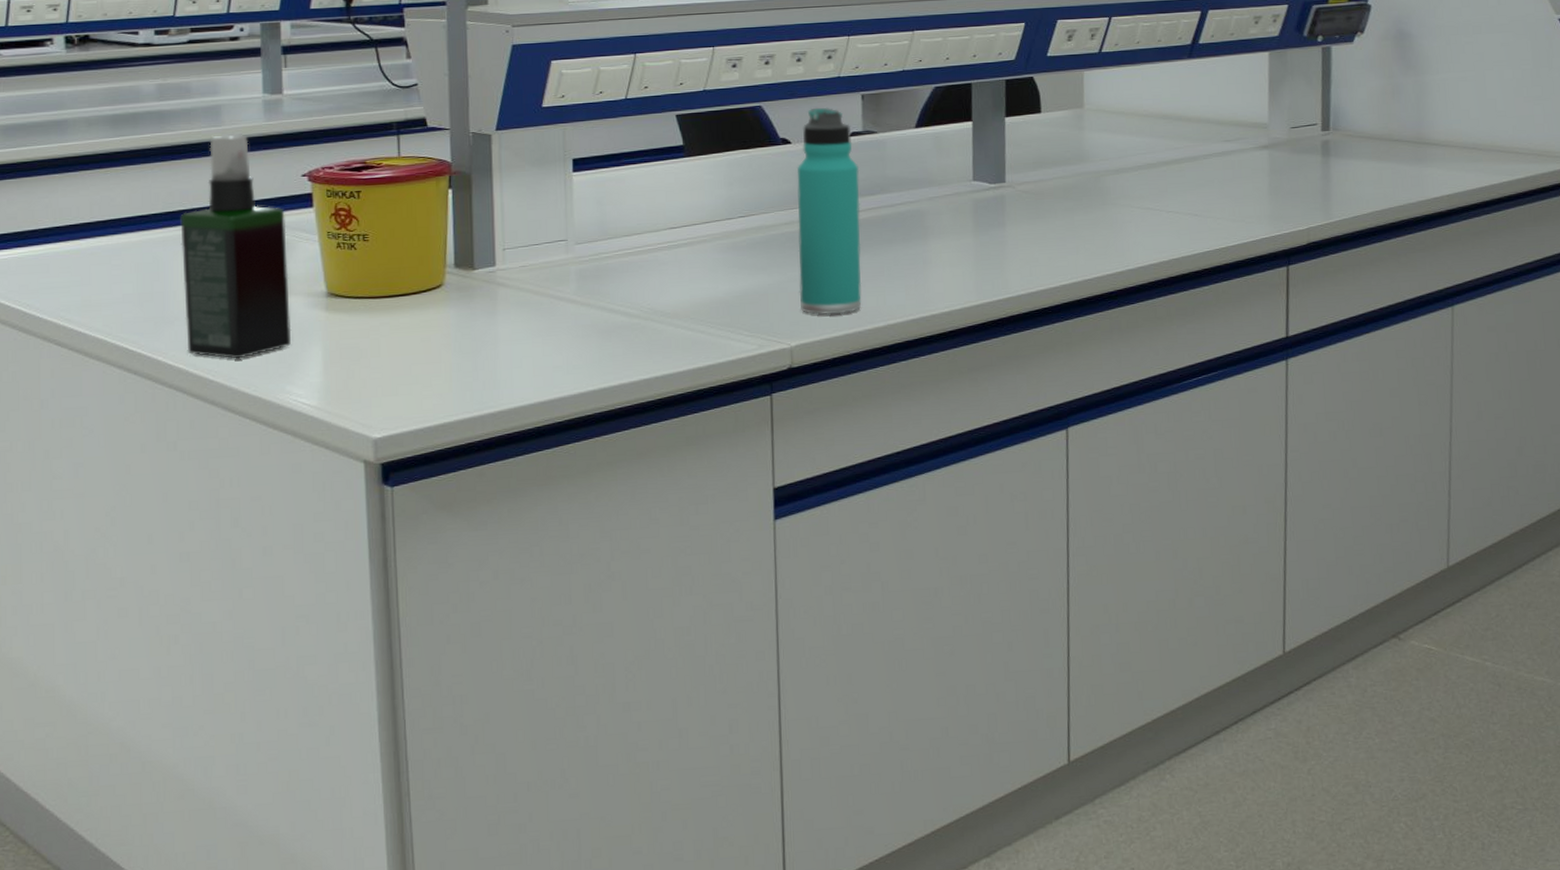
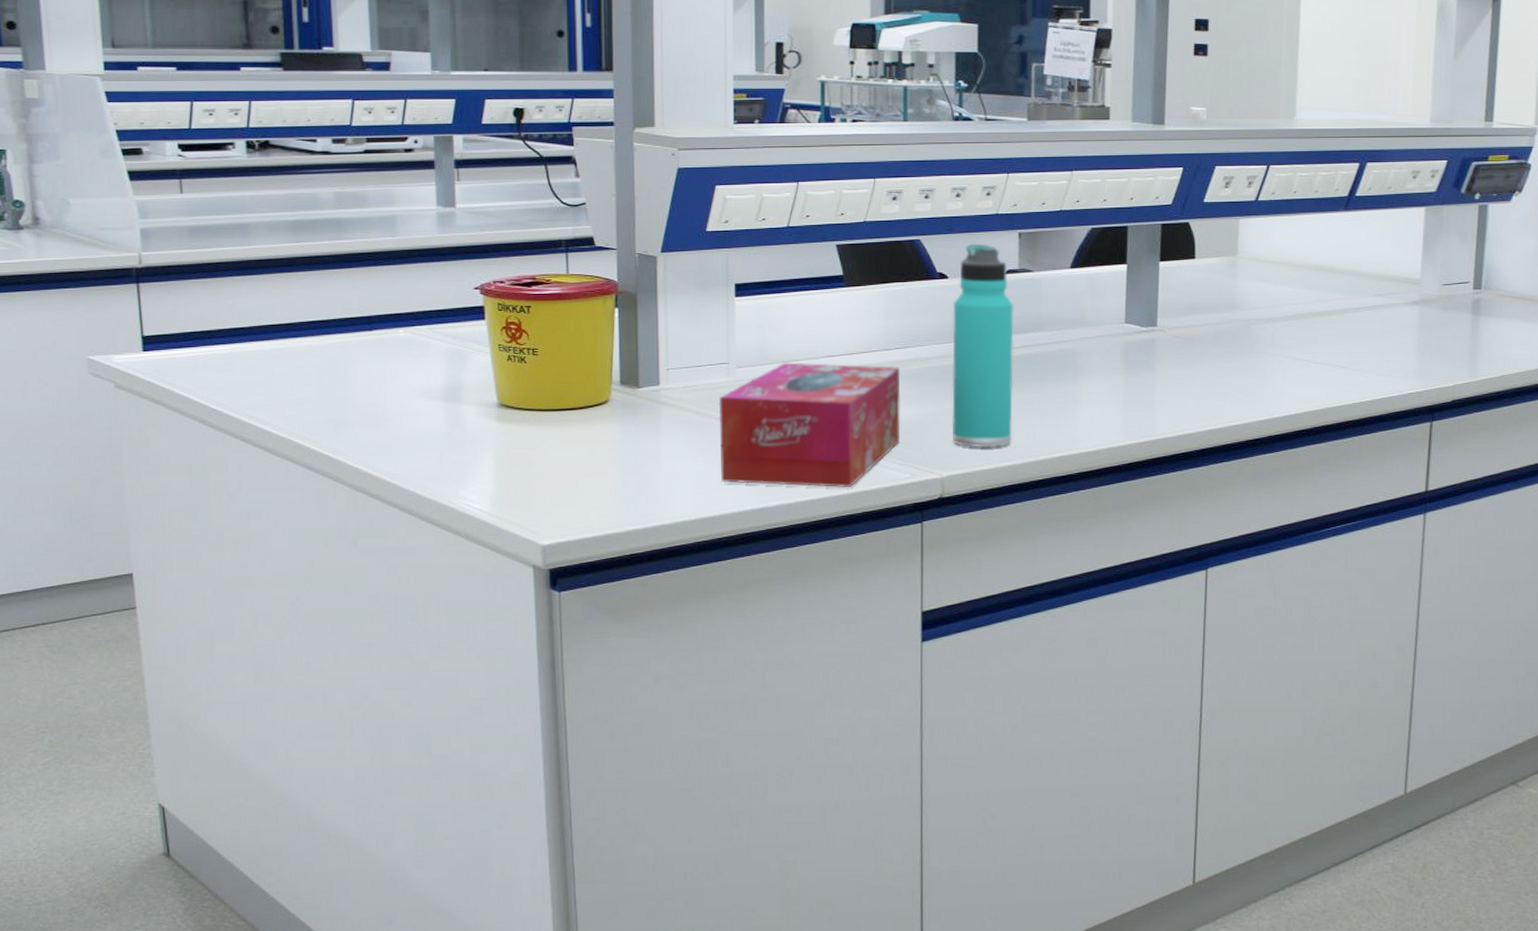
spray bottle: present [180,135,292,359] -> none [358,246,465,463]
tissue box: none [557,235,746,364] -> present [718,362,901,488]

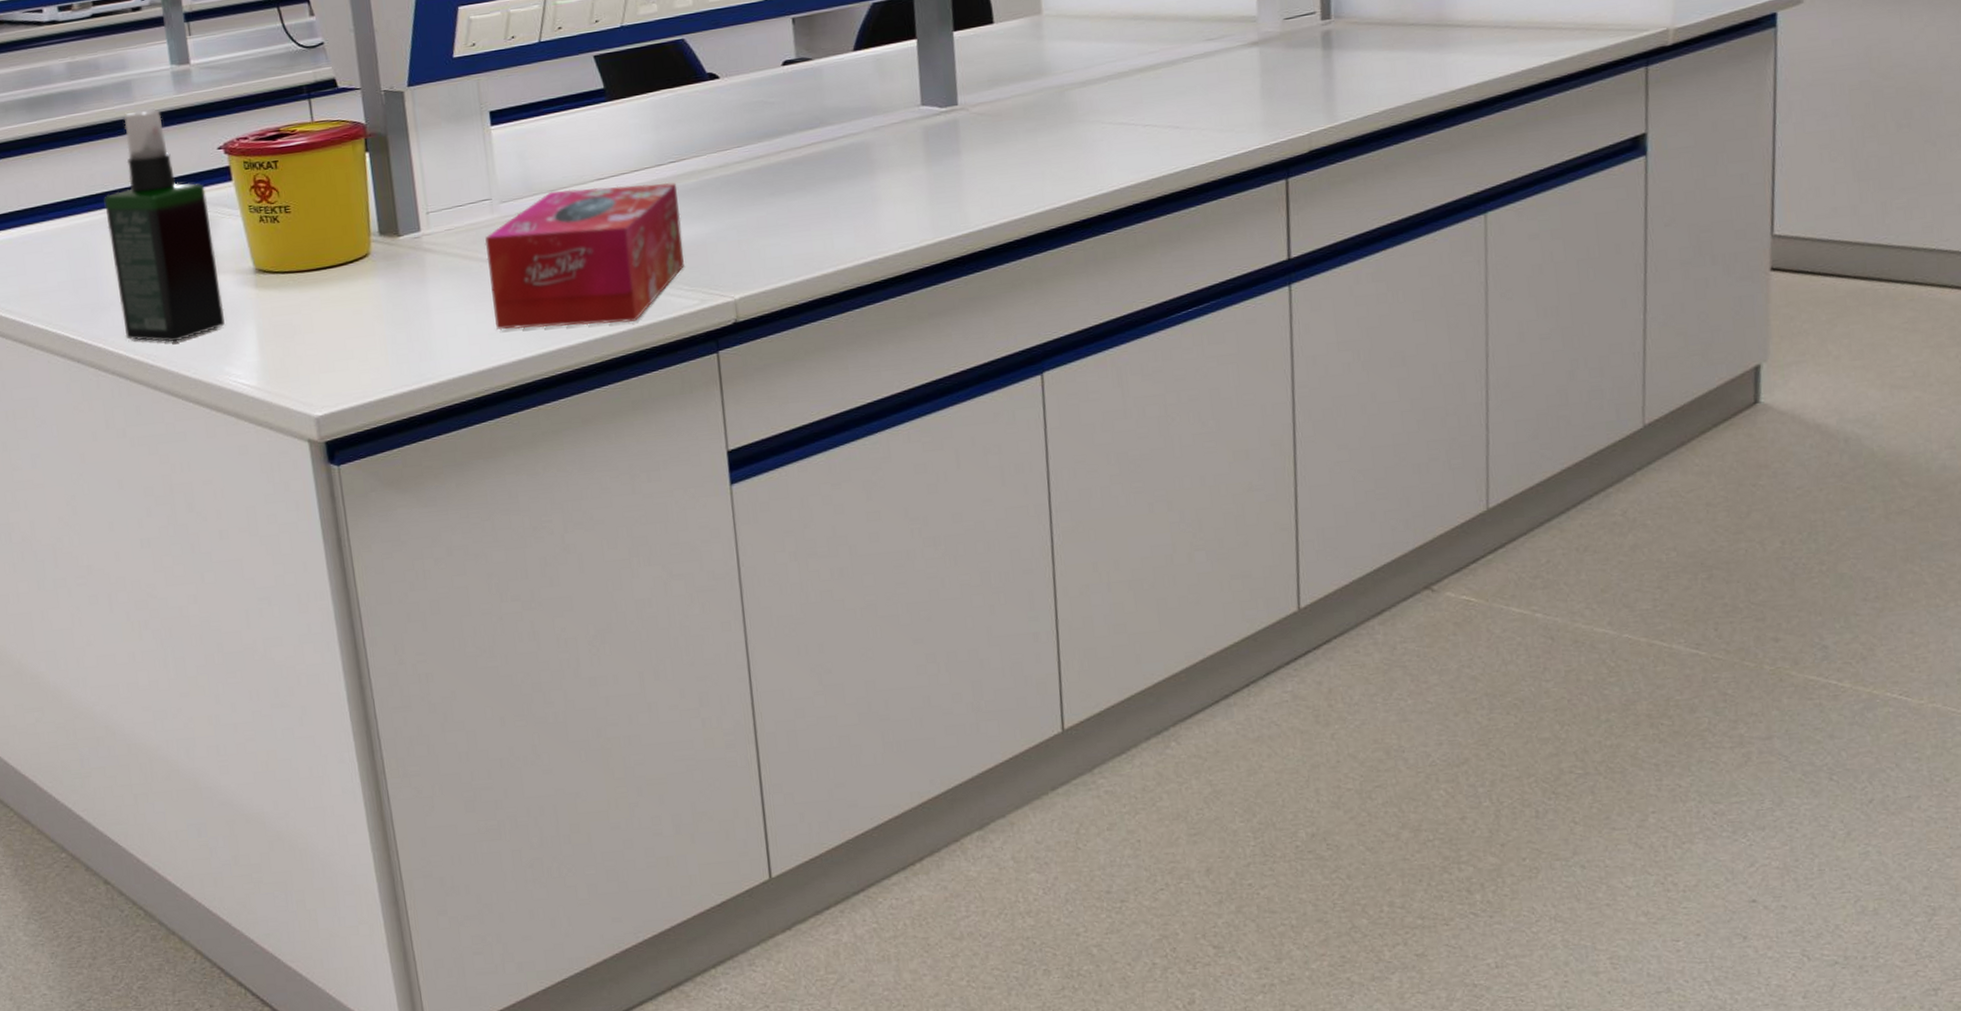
spray bottle: none [358,246,465,463] -> present [104,109,225,342]
thermos bottle: present [951,243,1014,448] -> none [727,35,808,264]

